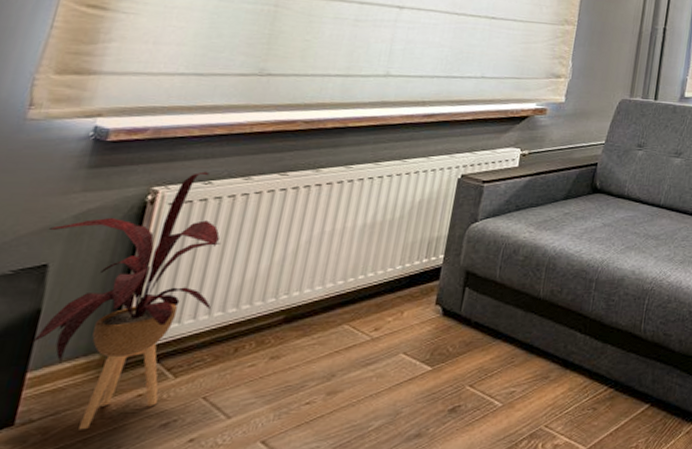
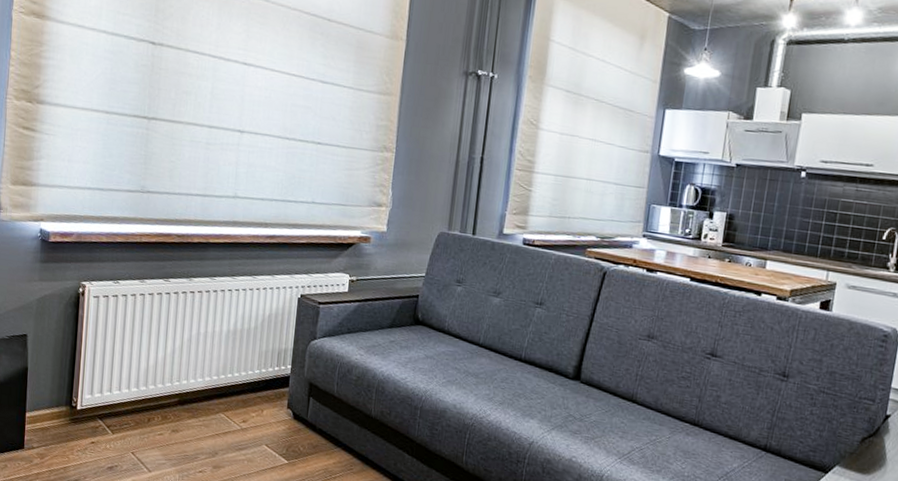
house plant: present [29,171,221,430] -> none [23,272,131,461]

